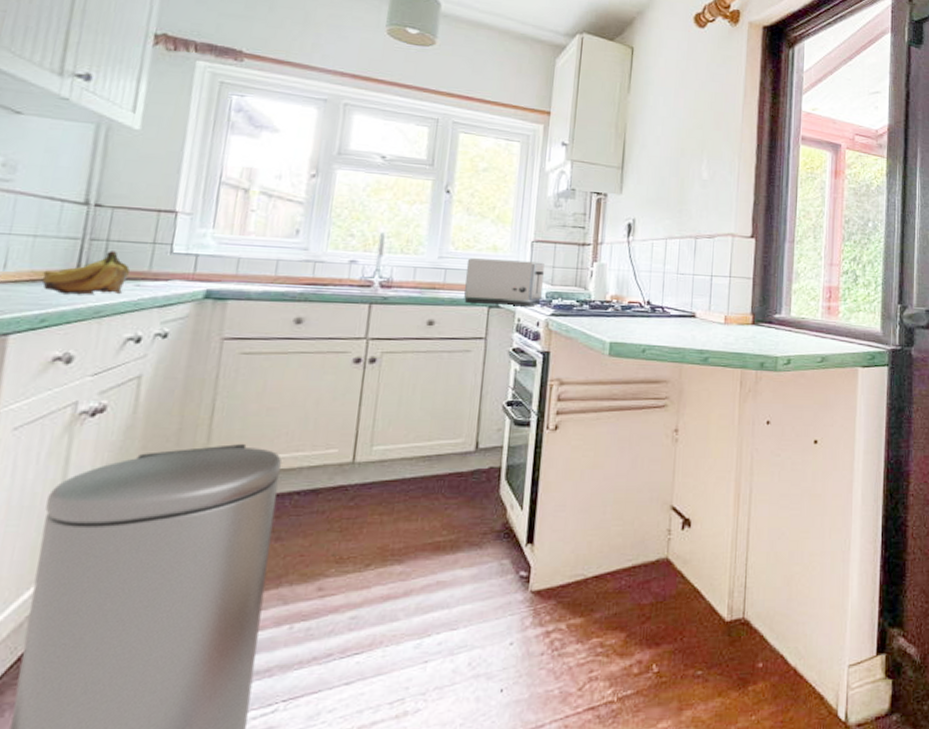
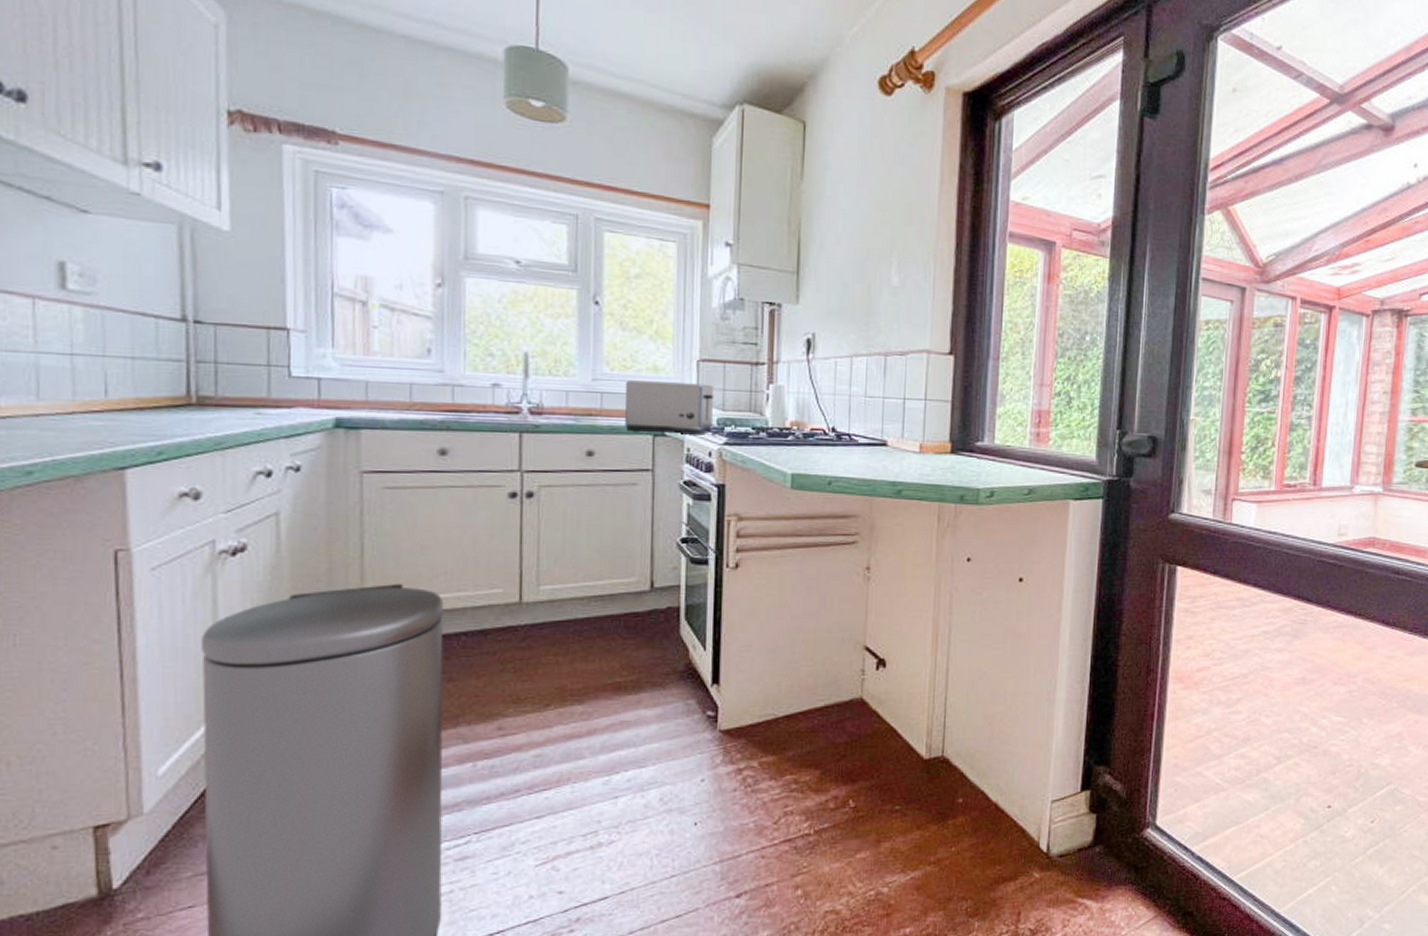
fruit: present [41,251,130,295] -> none [150,374,246,425]

